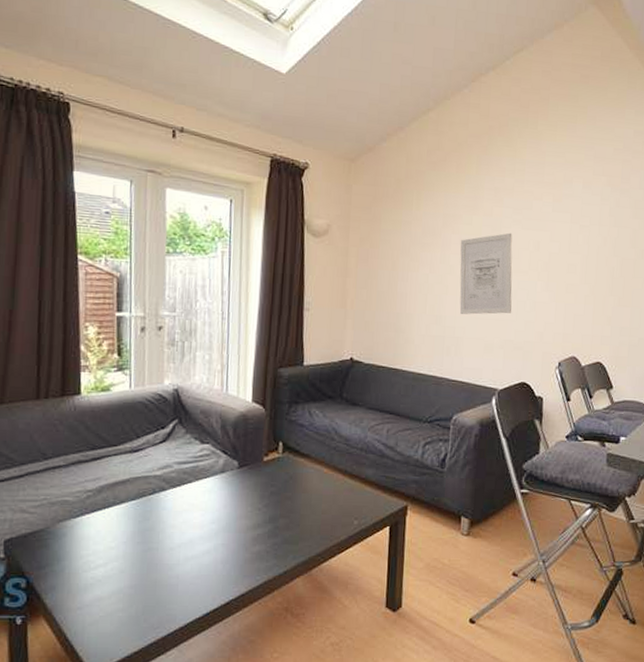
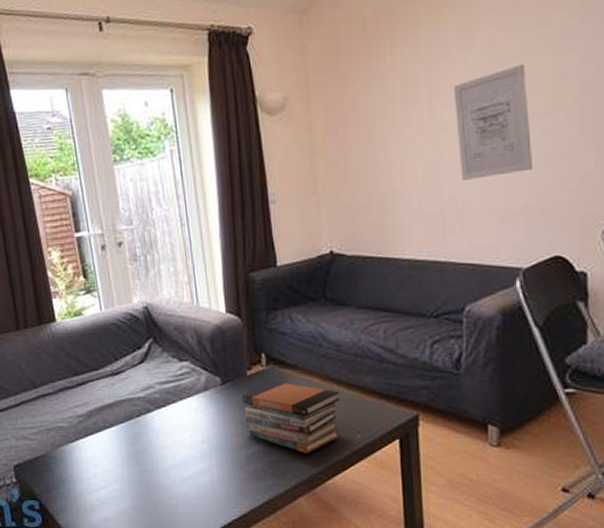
book stack: none [255,468,344,537] -> present [242,381,340,454]

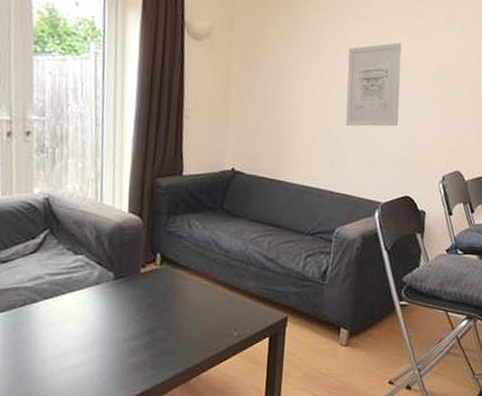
book stack: present [242,381,340,454] -> none [132,280,224,349]

